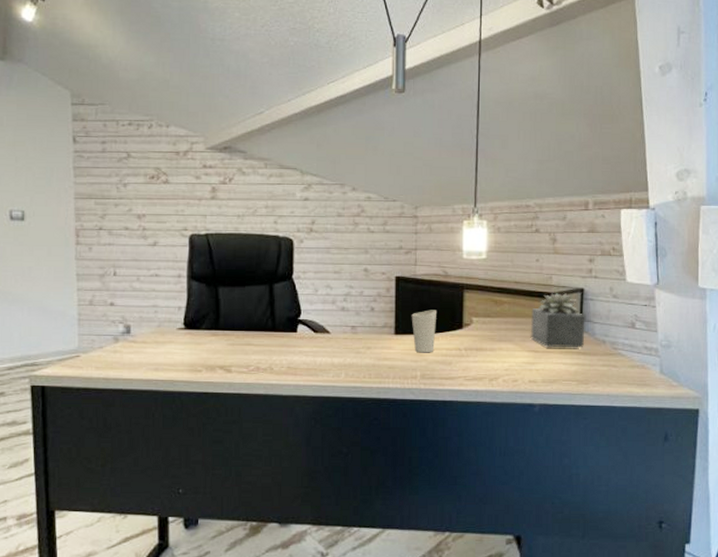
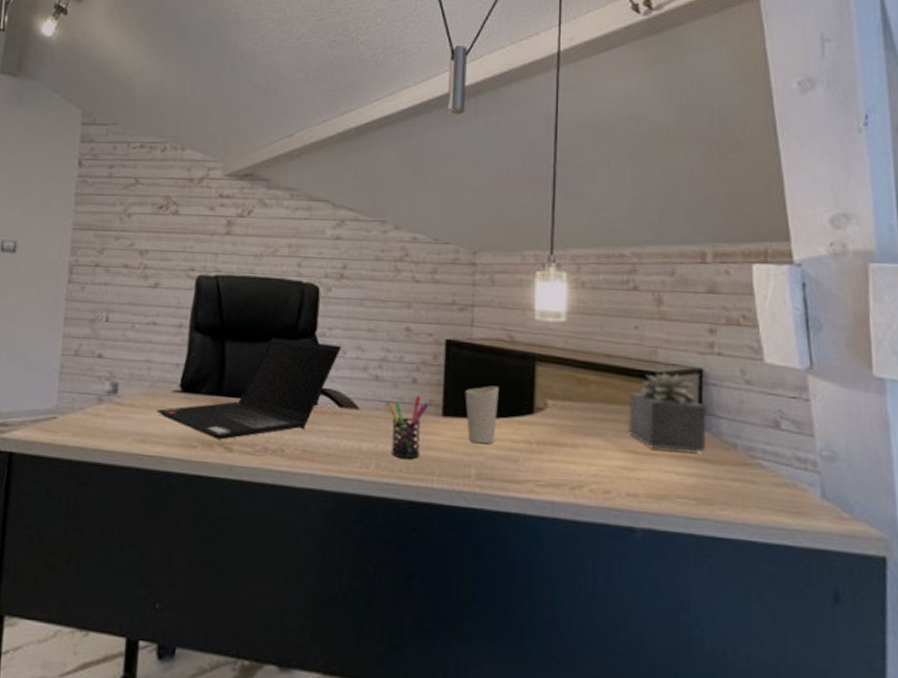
laptop computer: none [165,282,314,364] -> present [156,338,342,440]
pen holder: none [353,320,384,367] -> present [388,395,429,459]

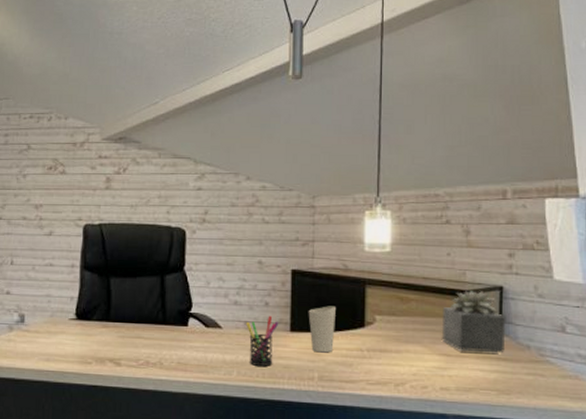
laptop computer: present [156,338,342,440] -> none [57,273,206,357]

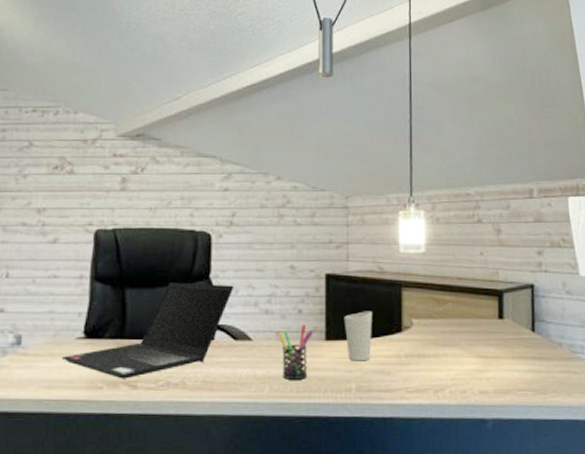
laptop computer: none [57,273,206,357] -> present [61,282,234,379]
succulent plant: present [441,291,506,354] -> none [477,290,539,353]

